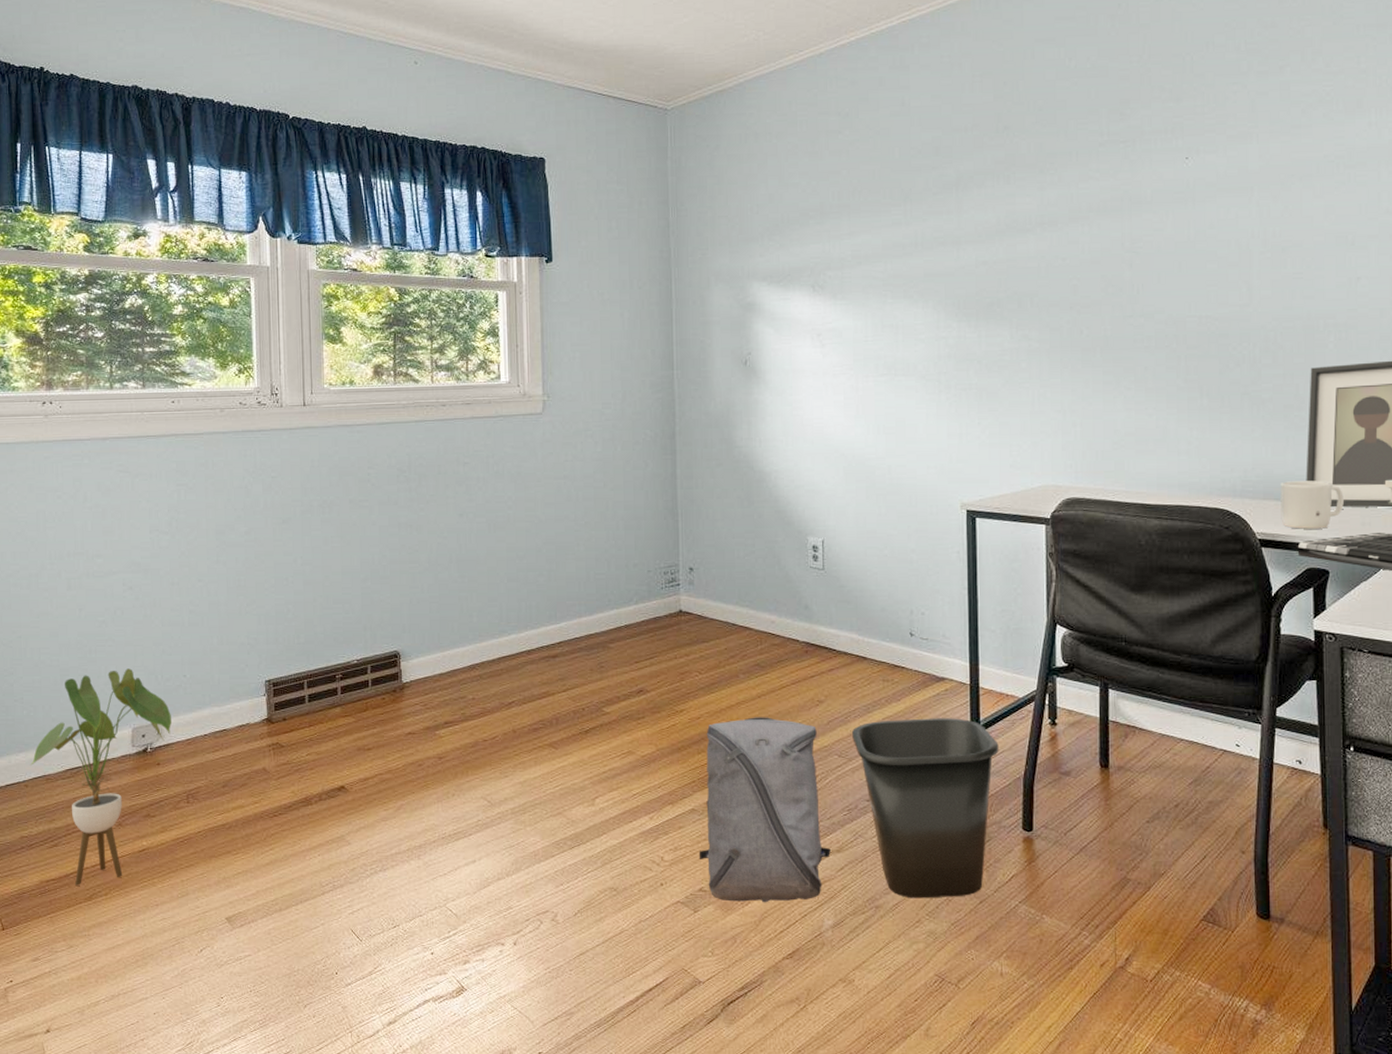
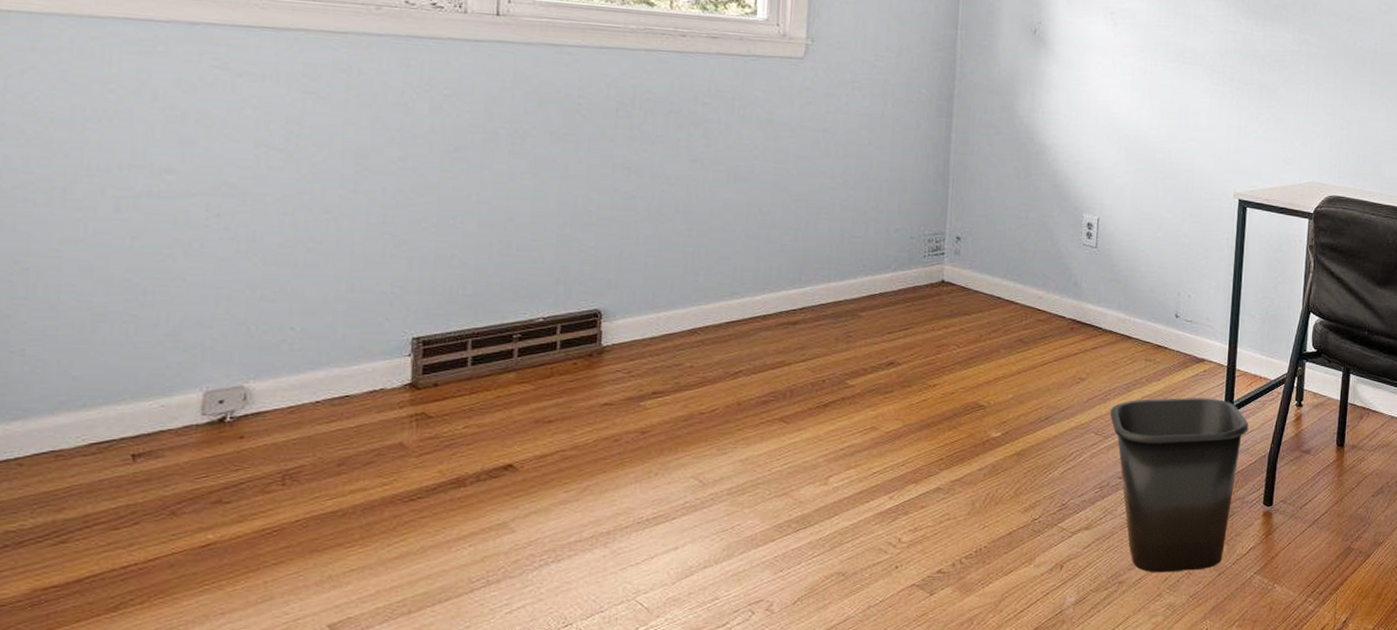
house plant: present [30,668,171,885] -> none [29,316,267,593]
backpack: present [698,717,831,903] -> none [940,393,1079,583]

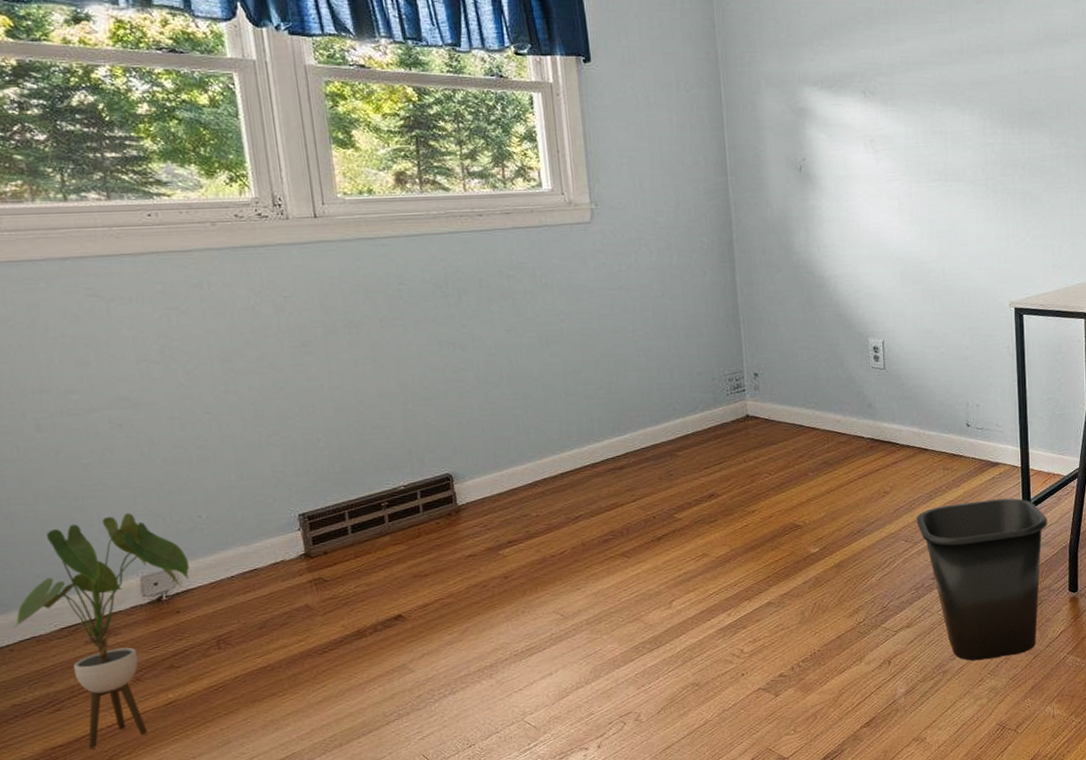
house plant: none [29,316,267,593] -> present [13,513,189,749]

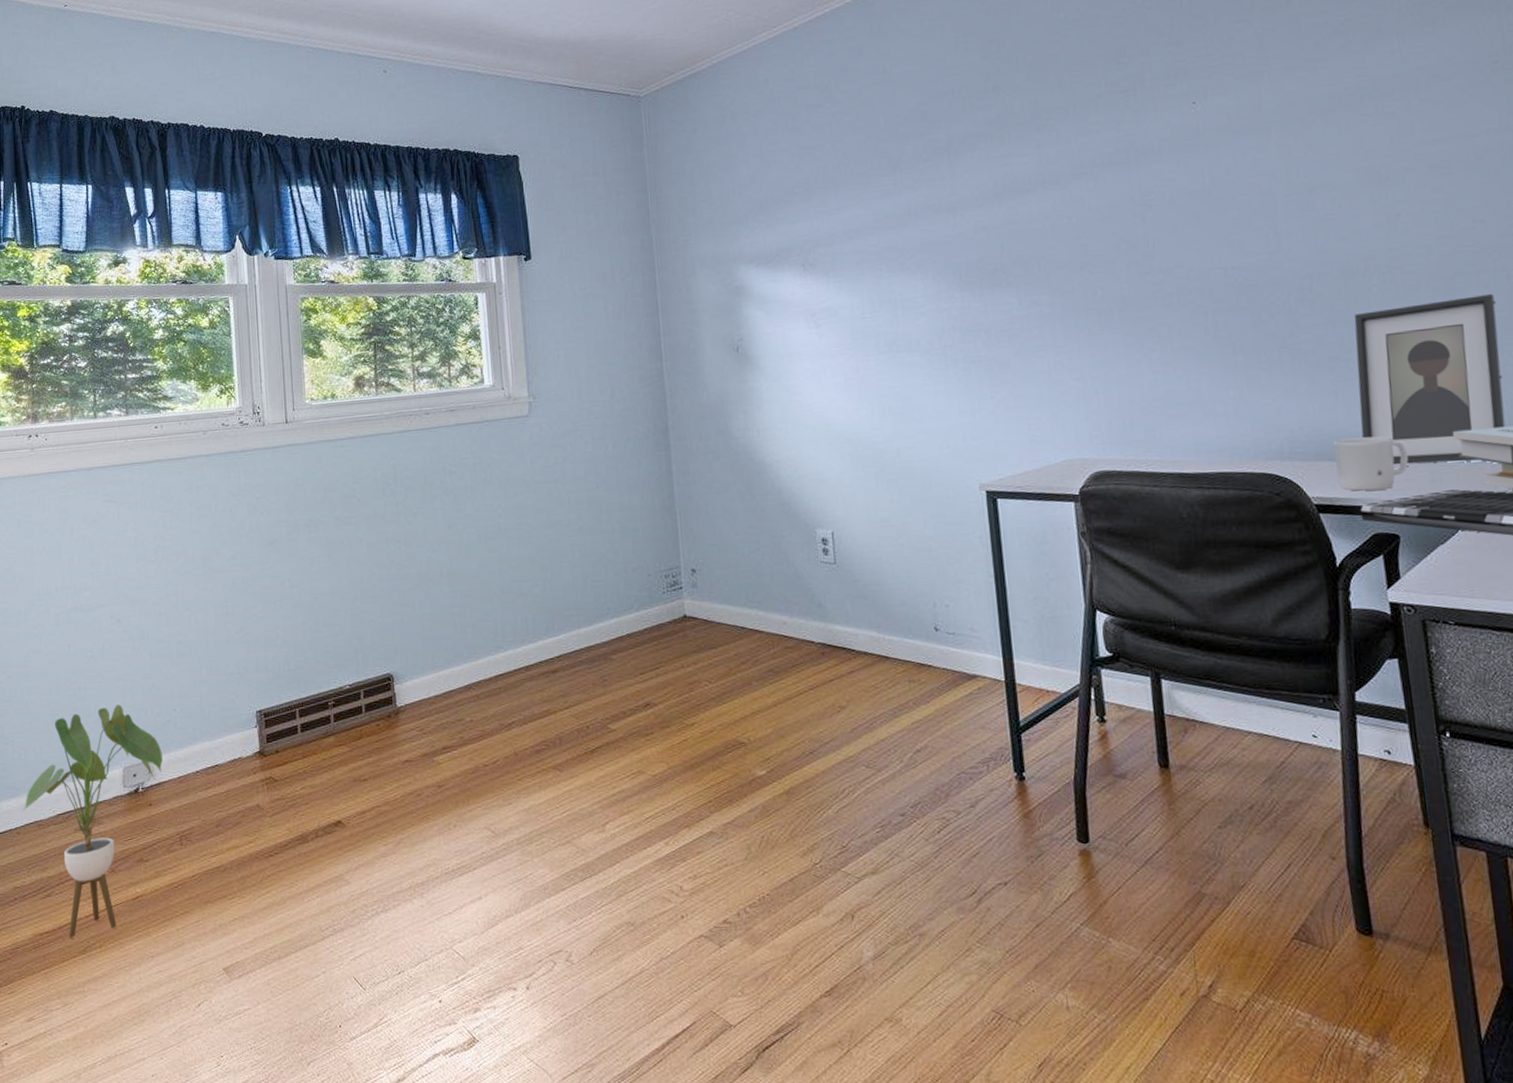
waste bin: present [917,498,1048,661] -> none [879,719,1044,924]

